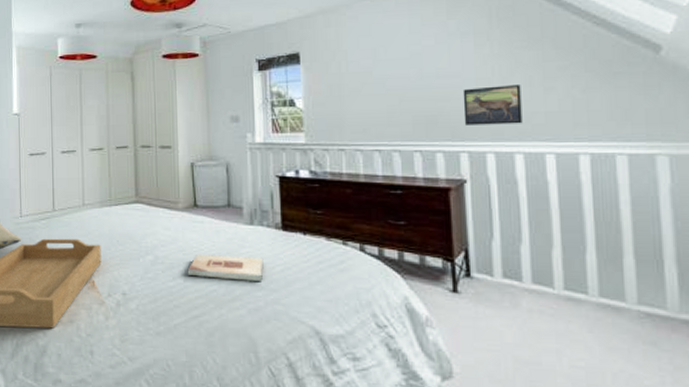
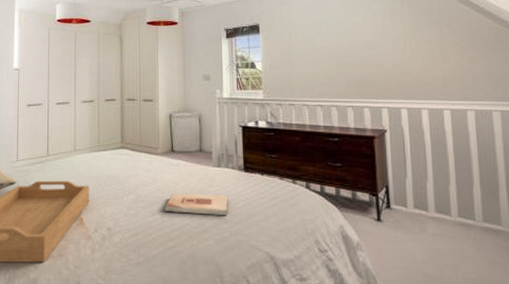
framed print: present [462,85,523,125] -> none [383,56,427,87]

